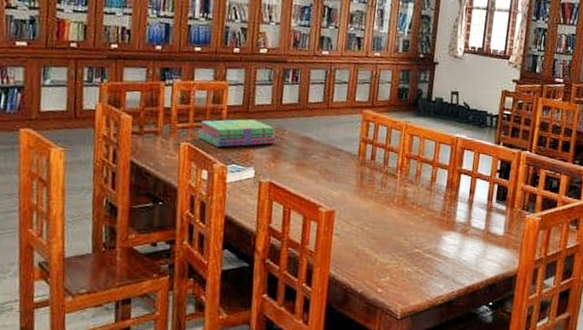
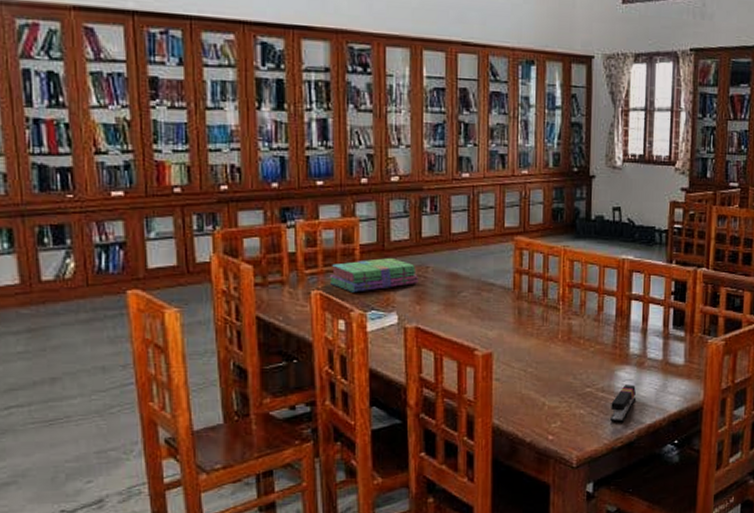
stapler: none [434,249,459,283] -> present [610,385,637,423]

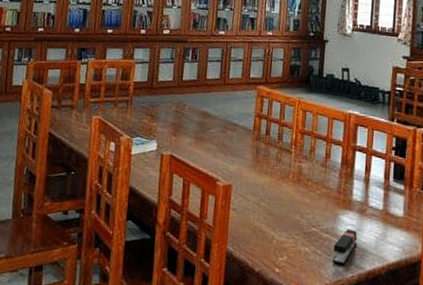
stack of books: present [329,258,418,293] -> none [107,94,177,121]

